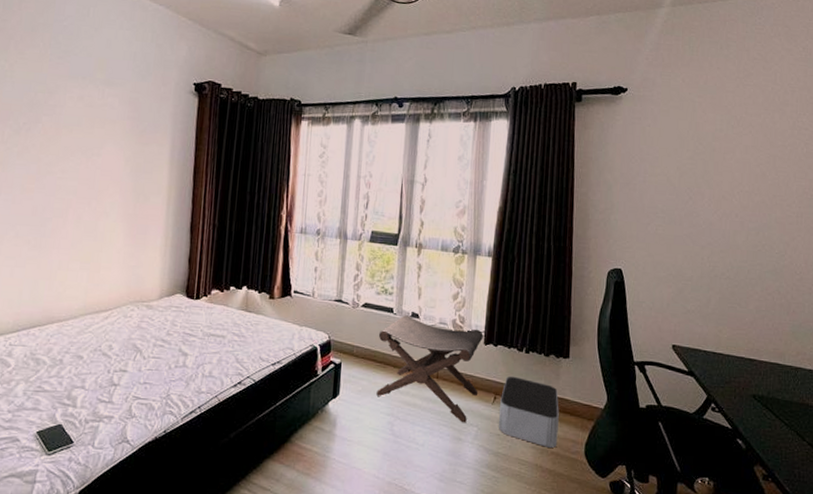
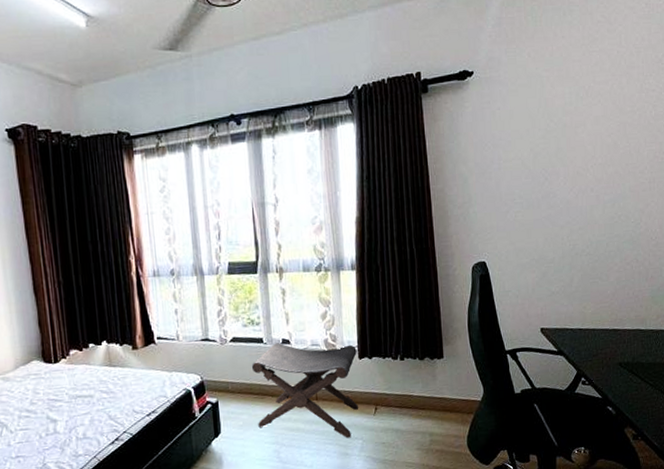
storage bin: present [498,376,559,448] -> none [381,384,441,447]

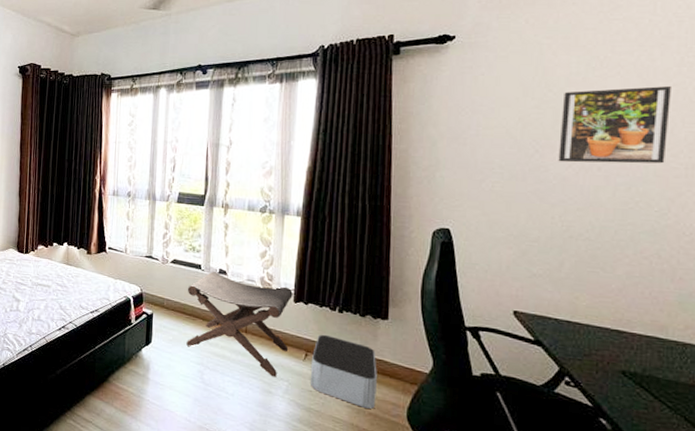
storage bin: none [381,384,441,447] -> present [309,334,377,409]
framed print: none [561,110,636,187] -> present [558,85,671,164]

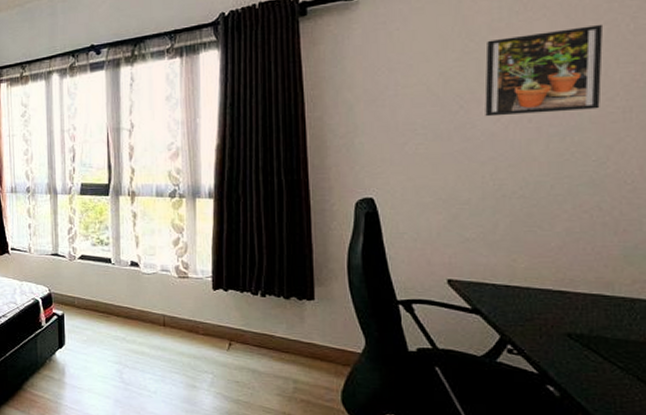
footstool: present [186,271,293,377] -> none [98,264,211,370]
storage bin: present [309,334,377,409] -> none [236,321,307,395]

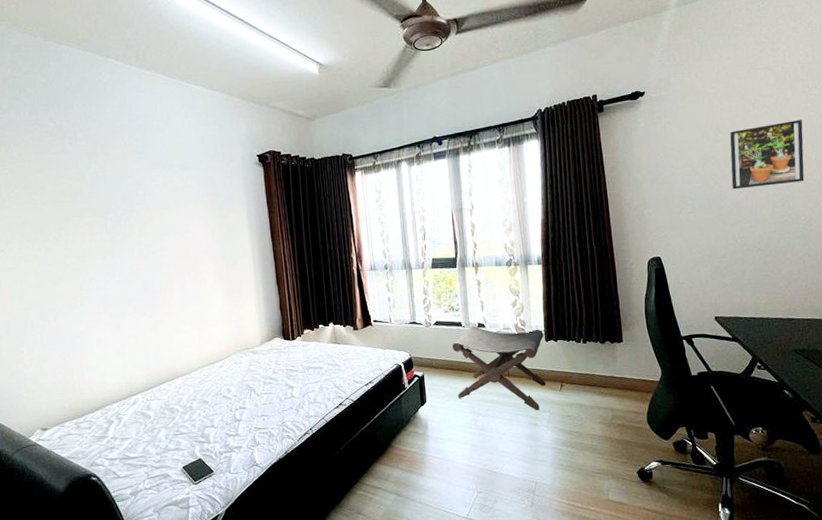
footstool: none [98,264,211,370] -> present [452,326,547,411]

